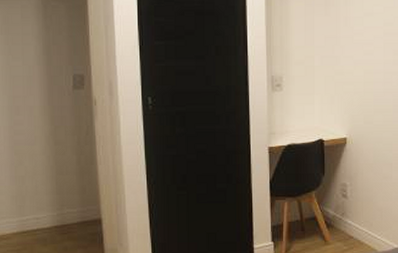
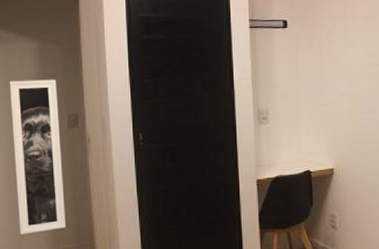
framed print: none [10,38,70,198] -> present [9,79,66,235]

